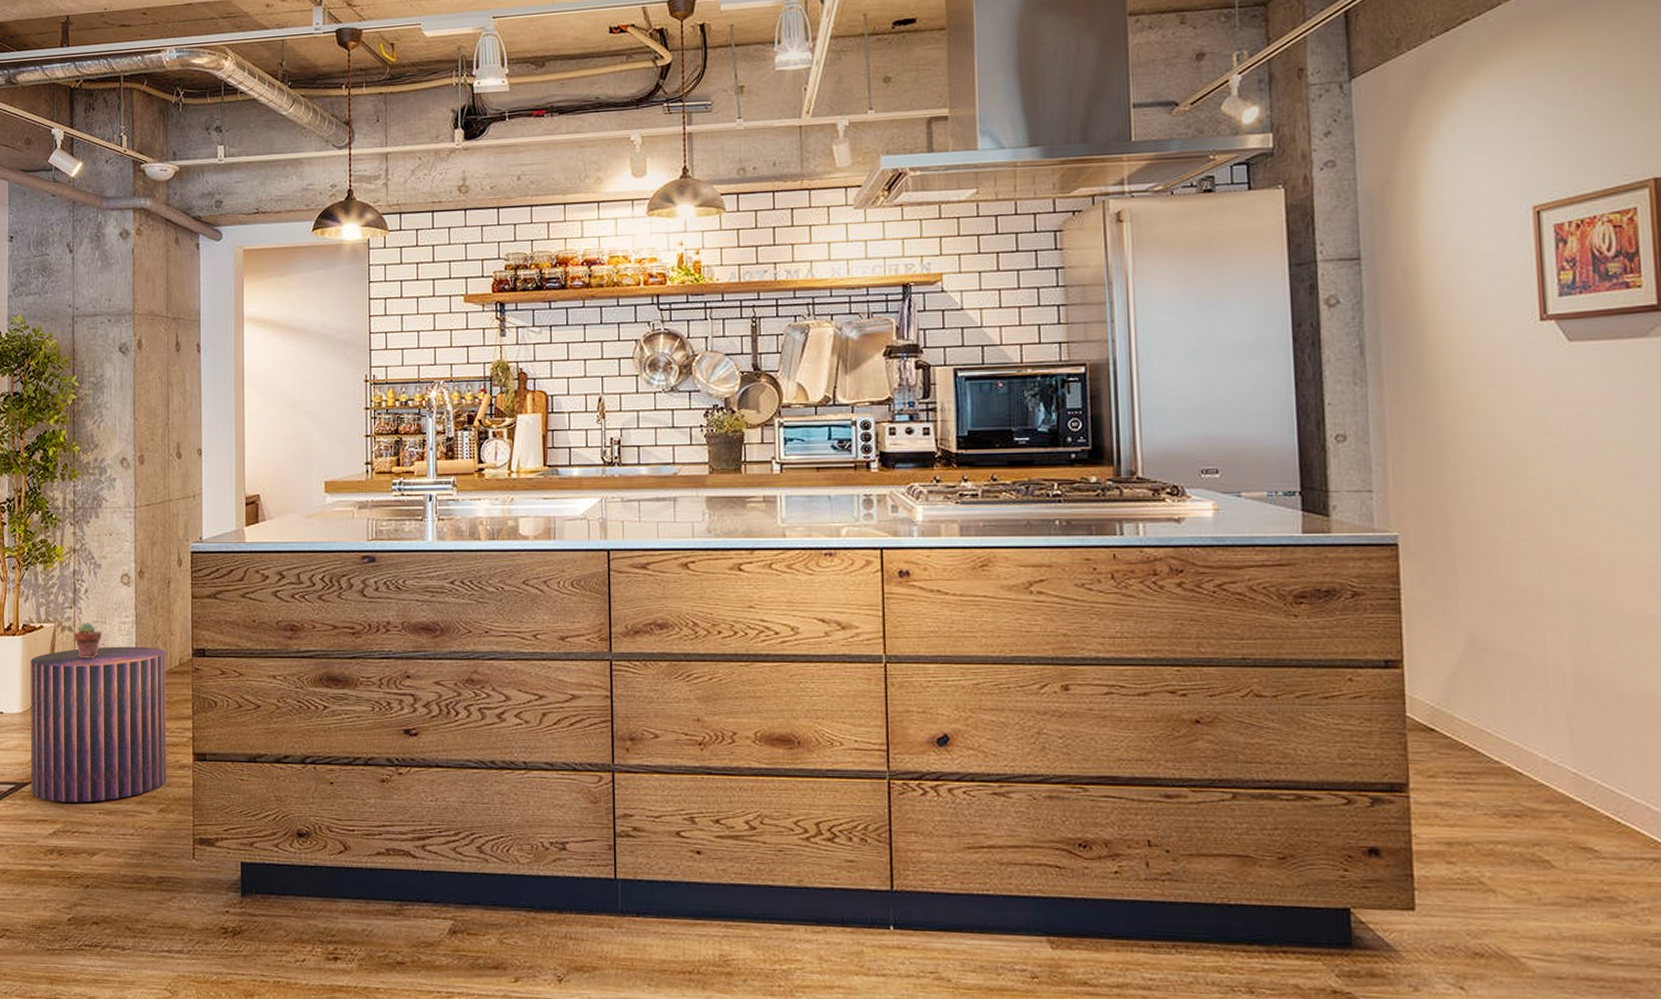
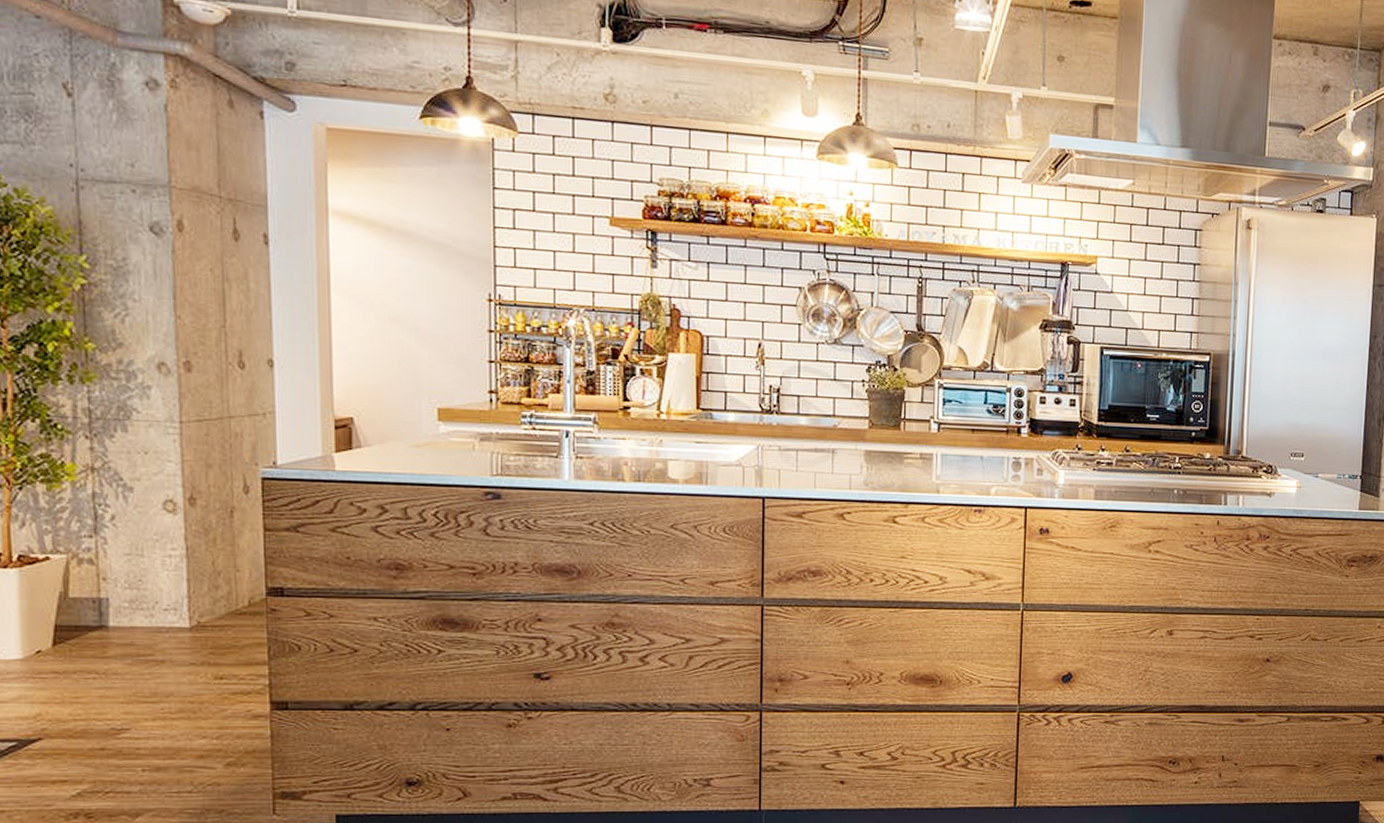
stool: present [30,646,167,803] -> none [32,582,235,760]
potted succulent: present [73,621,102,659] -> none [96,553,138,597]

